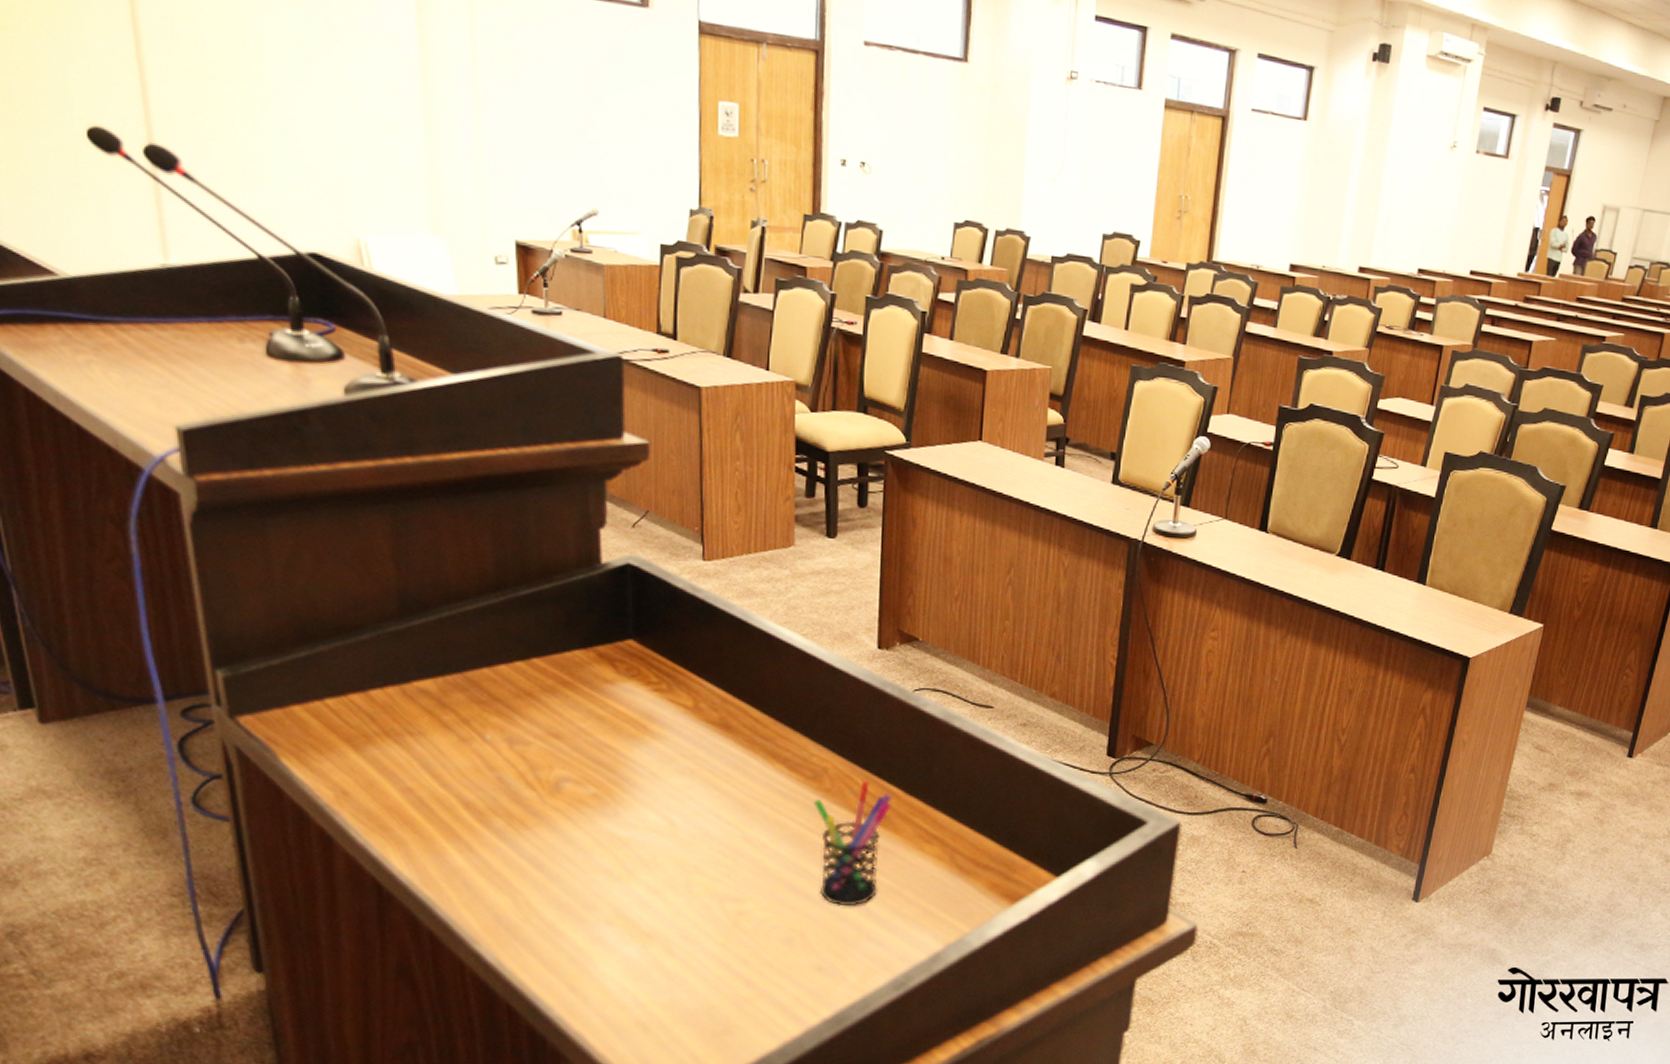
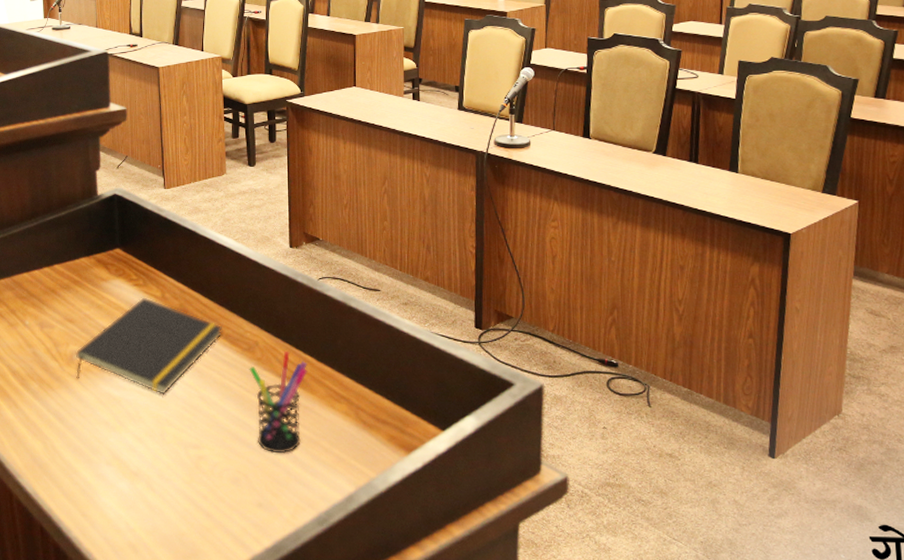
notepad: none [564,706,779,834] -> present [76,297,222,395]

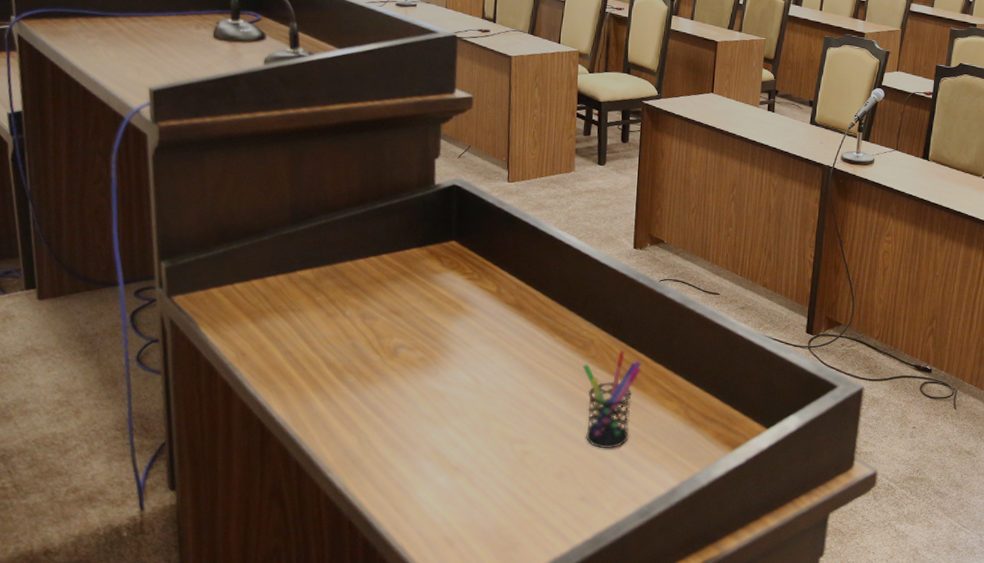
notepad: present [76,297,222,395] -> none [399,291,558,390]

